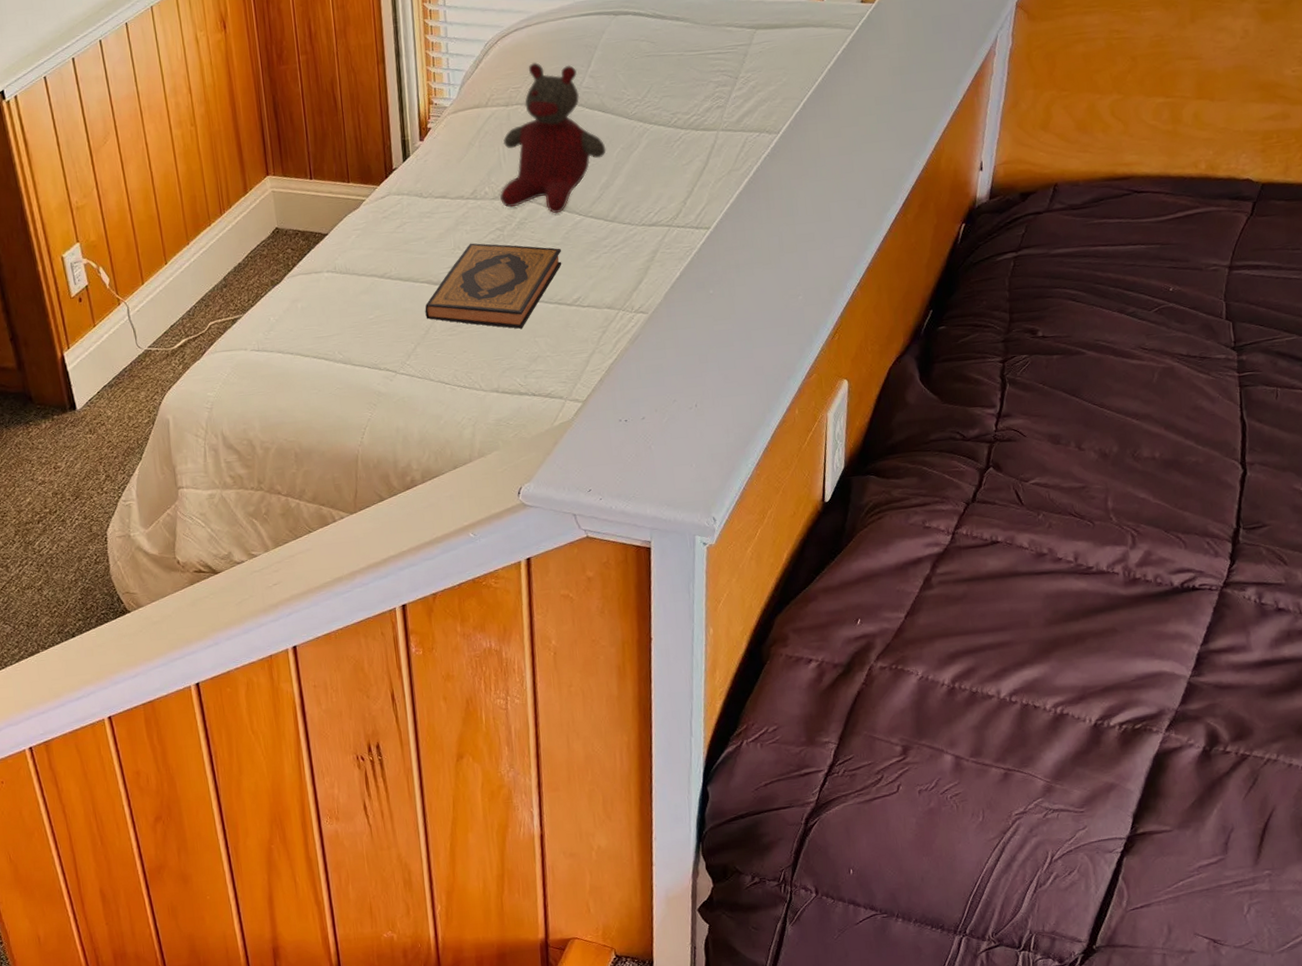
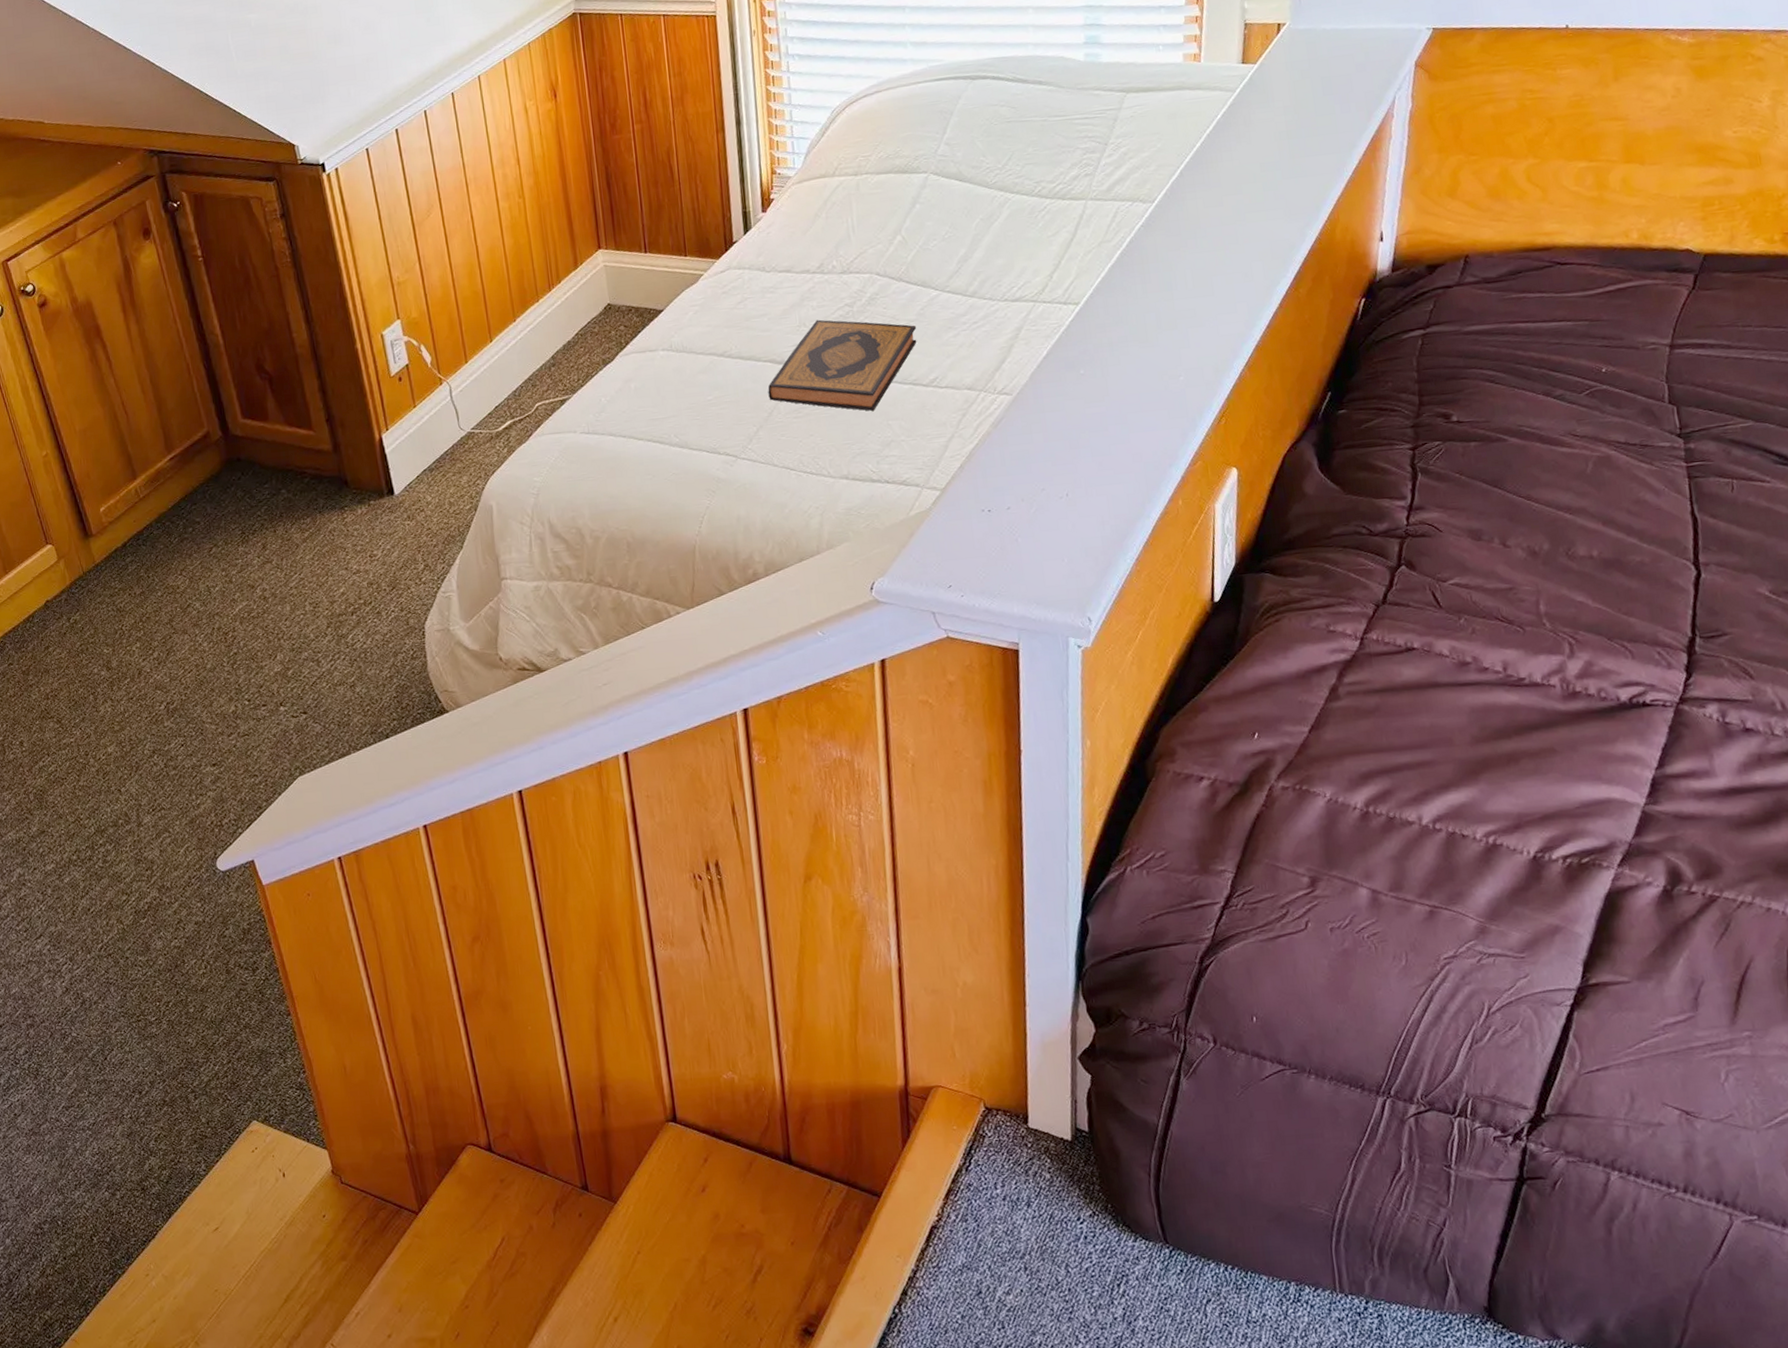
stuffed bear: present [500,62,606,214] -> none [849,129,964,289]

